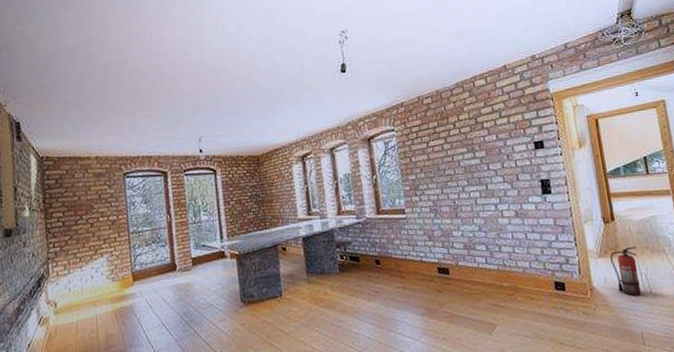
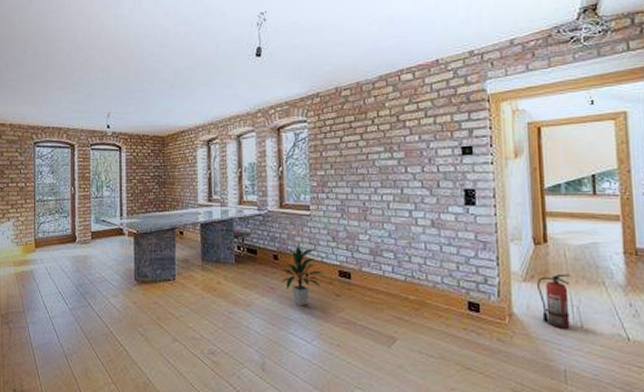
indoor plant: none [384,249,425,306] -> present [280,246,325,306]

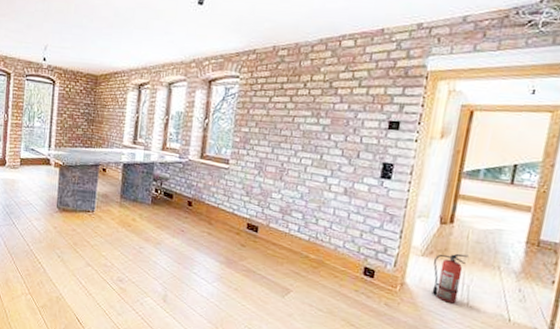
indoor plant: present [280,246,325,306] -> none [191,196,234,251]

